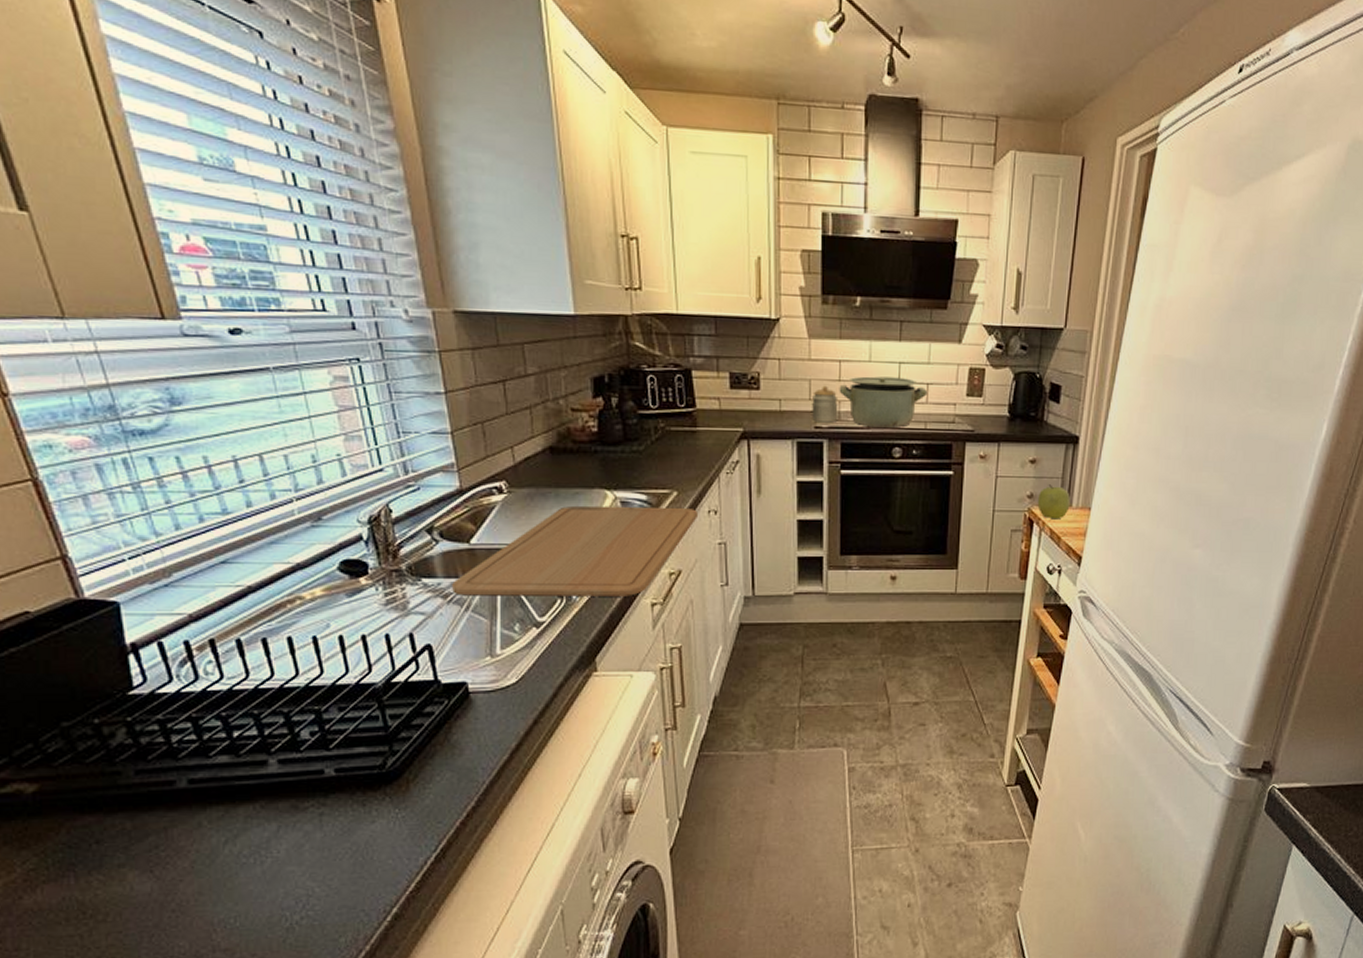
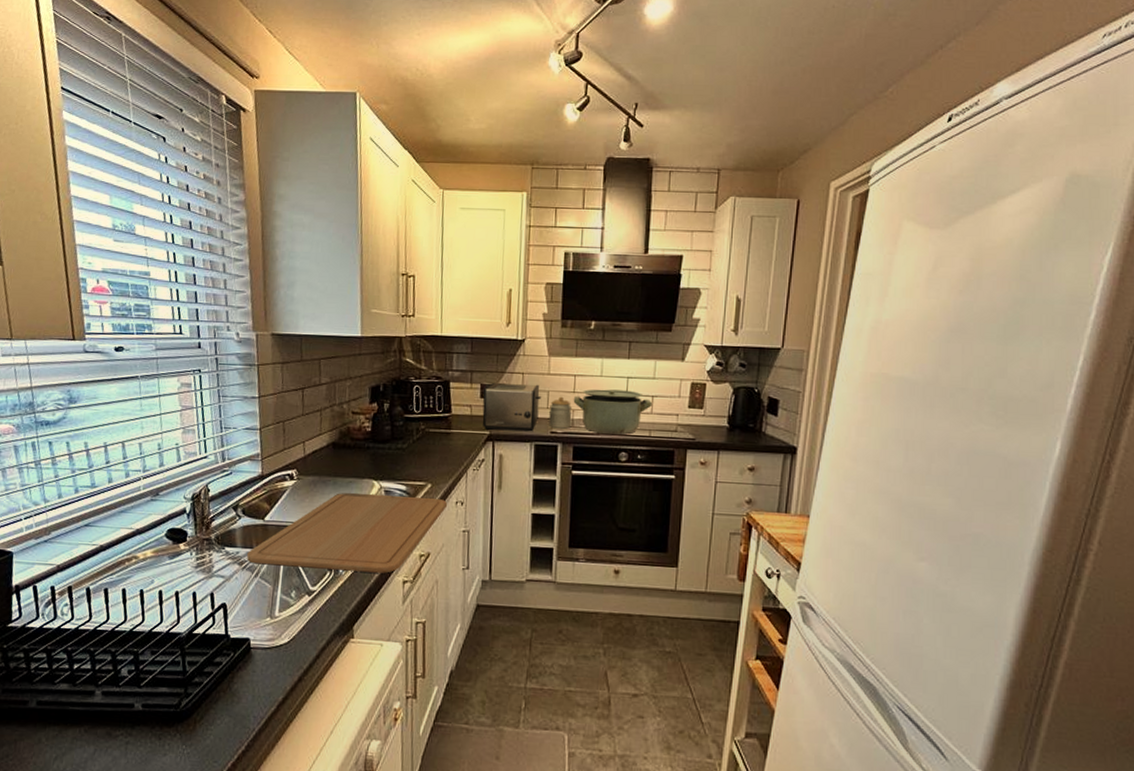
toaster: none [732,371,802,428] -> present [482,383,541,432]
fruit: present [1037,484,1070,520] -> none [756,491,789,525]

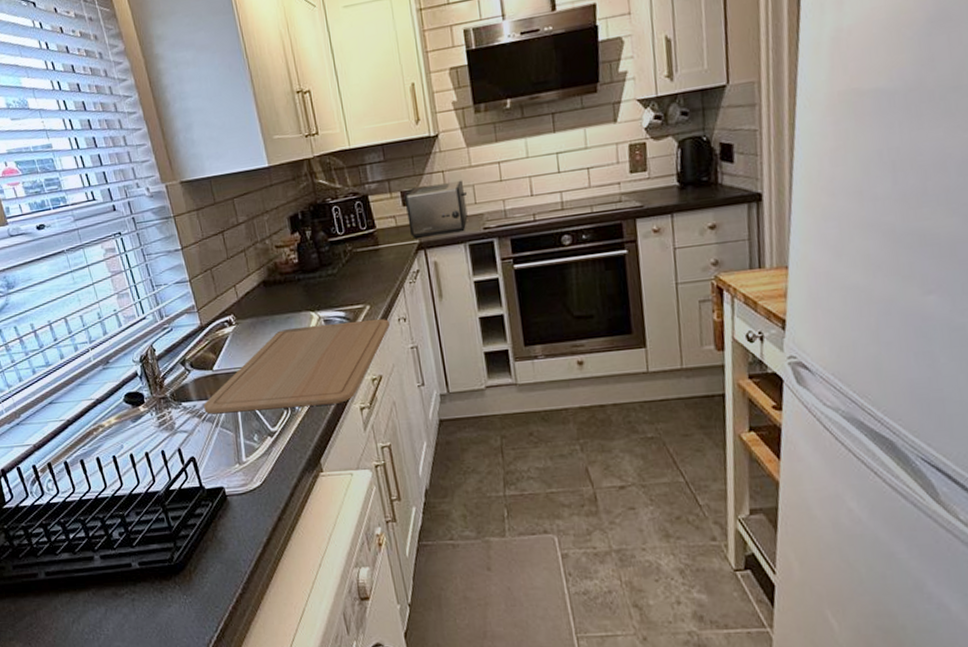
jar: present [549,396,573,429] -> none [477,188,505,224]
saucepan: present [573,389,653,435] -> none [501,166,590,221]

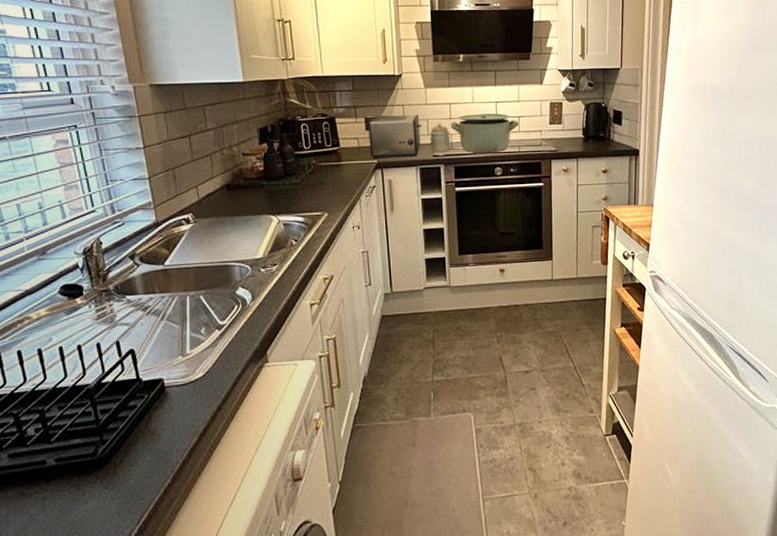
chopping board: present [204,319,390,414] -> none [150,226,344,308]
jar: none [477,188,505,224] -> present [430,123,451,152]
saucepan: none [501,166,590,221] -> present [450,113,520,154]

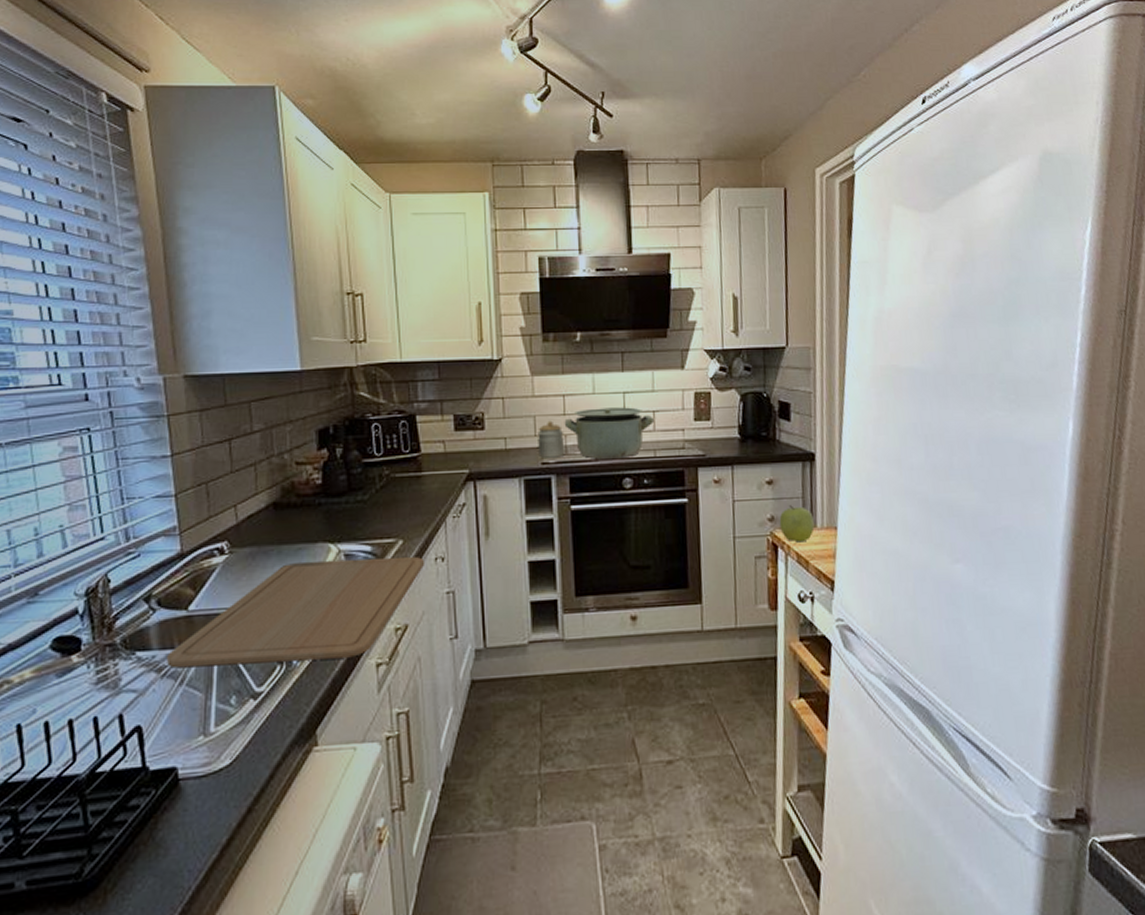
chopping board: none [150,226,344,308] -> present [167,557,424,669]
toaster: present [367,114,421,159] -> none [457,409,527,468]
fruit: none [611,188,637,216] -> present [779,505,815,543]

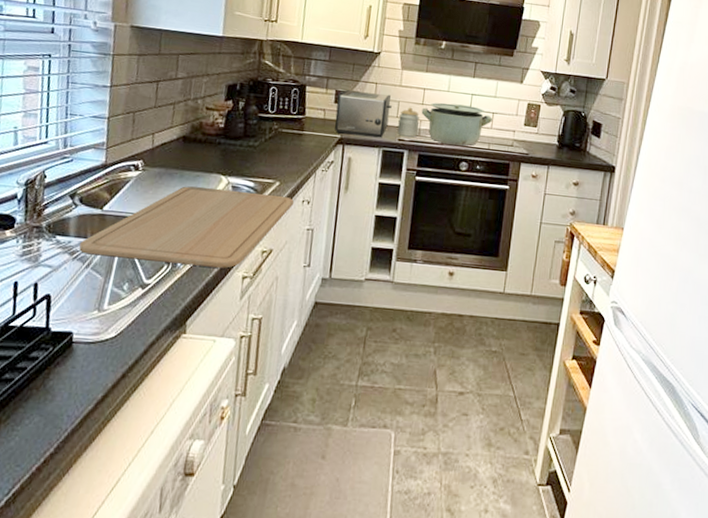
toaster: none [457,409,527,468] -> present [335,90,392,138]
fruit: present [779,505,815,543] -> none [578,204,606,236]

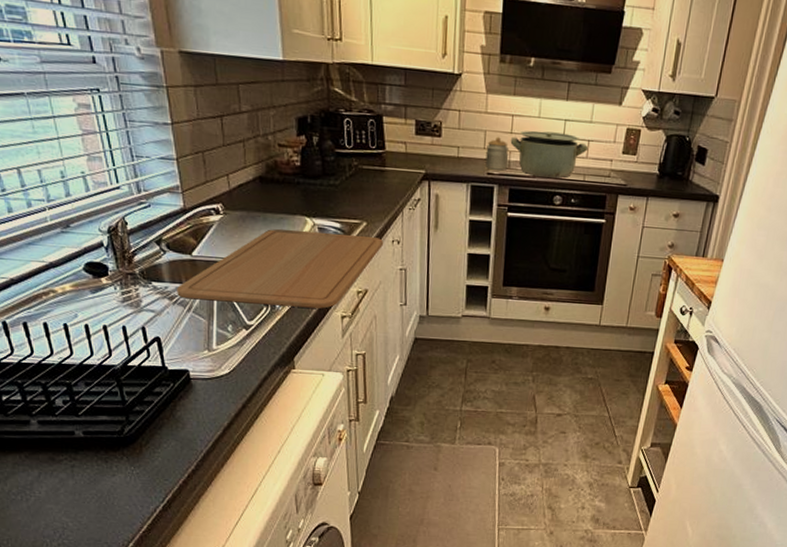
toaster: present [335,90,392,138] -> none [417,119,478,172]

